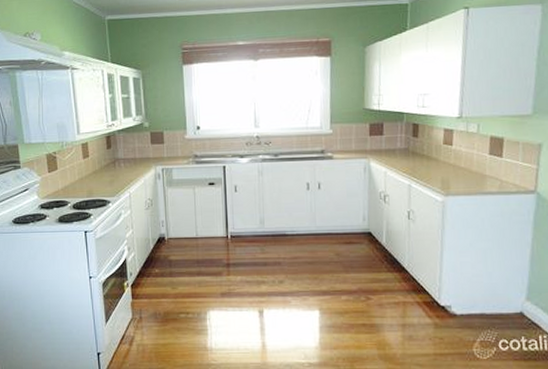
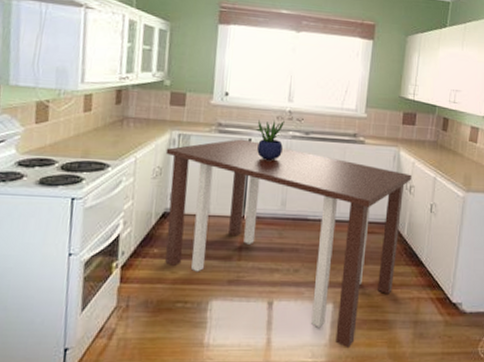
dining table: none [153,167,385,351] -> present [165,139,412,349]
potted plant: none [228,145,255,184] -> present [255,120,285,160]

